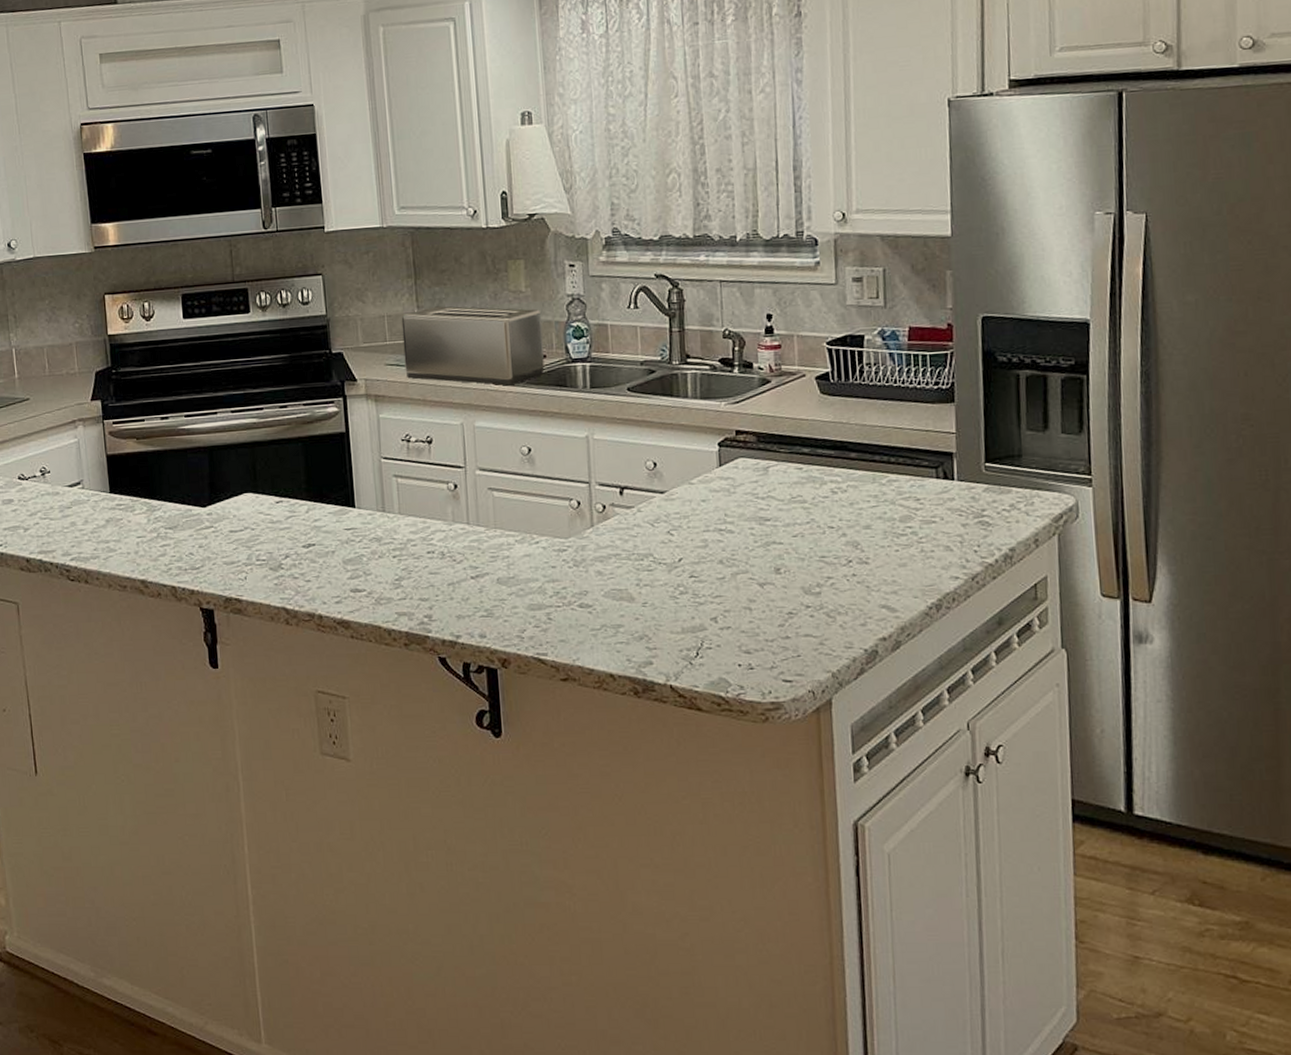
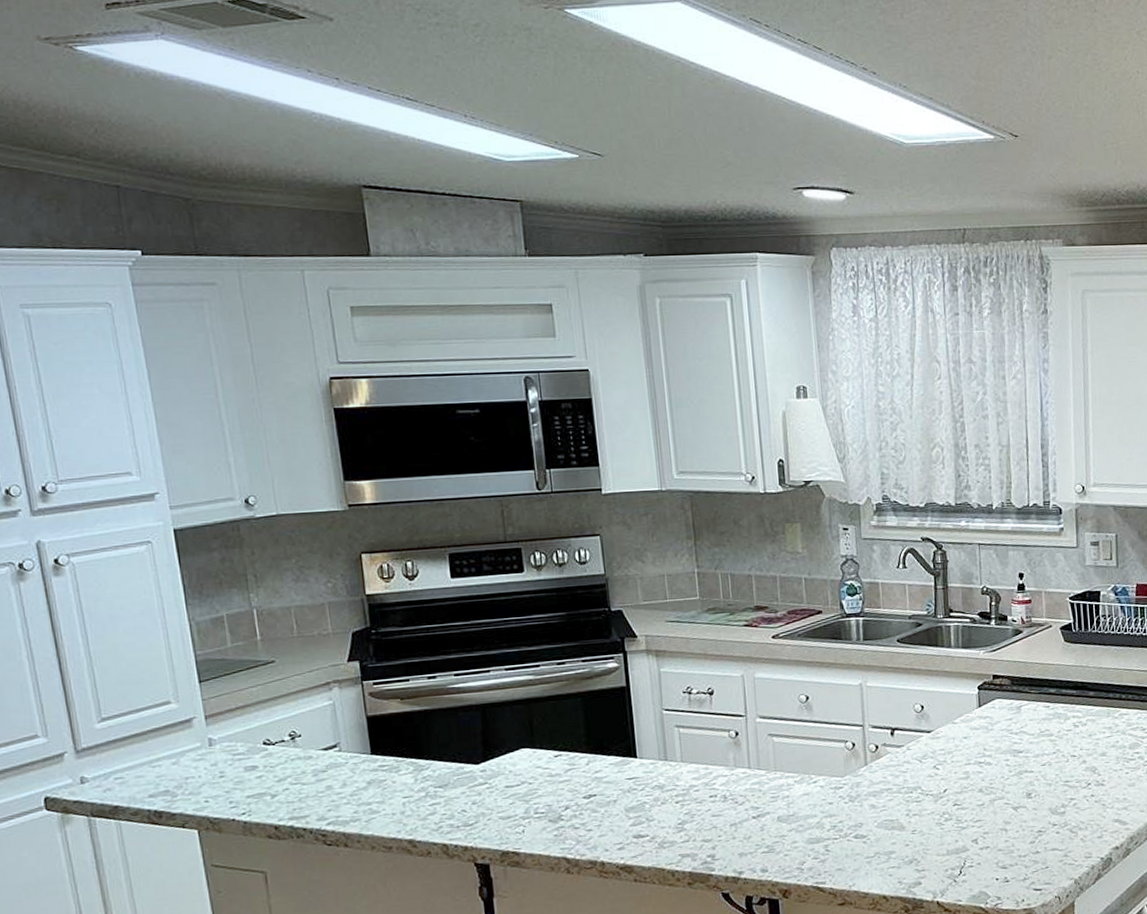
toaster: present [401,306,544,386] -> none [681,565,821,640]

